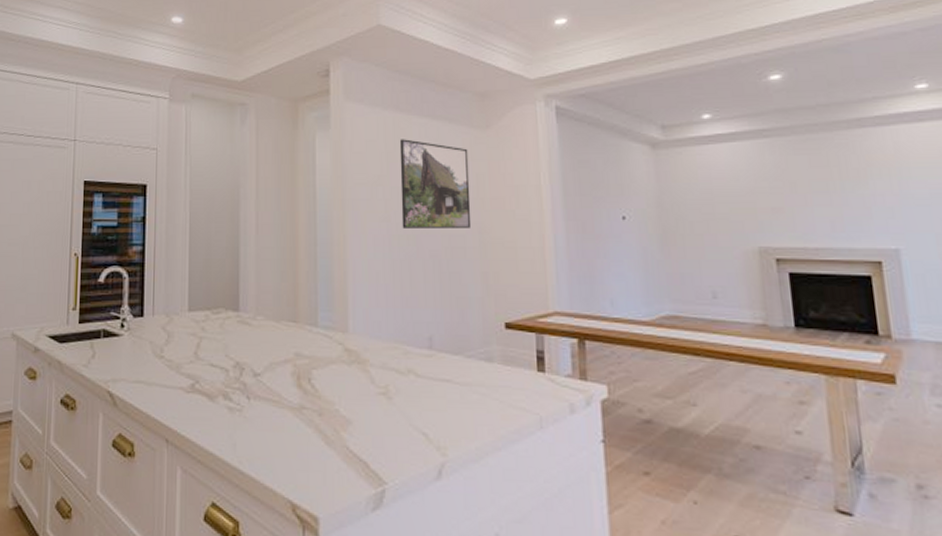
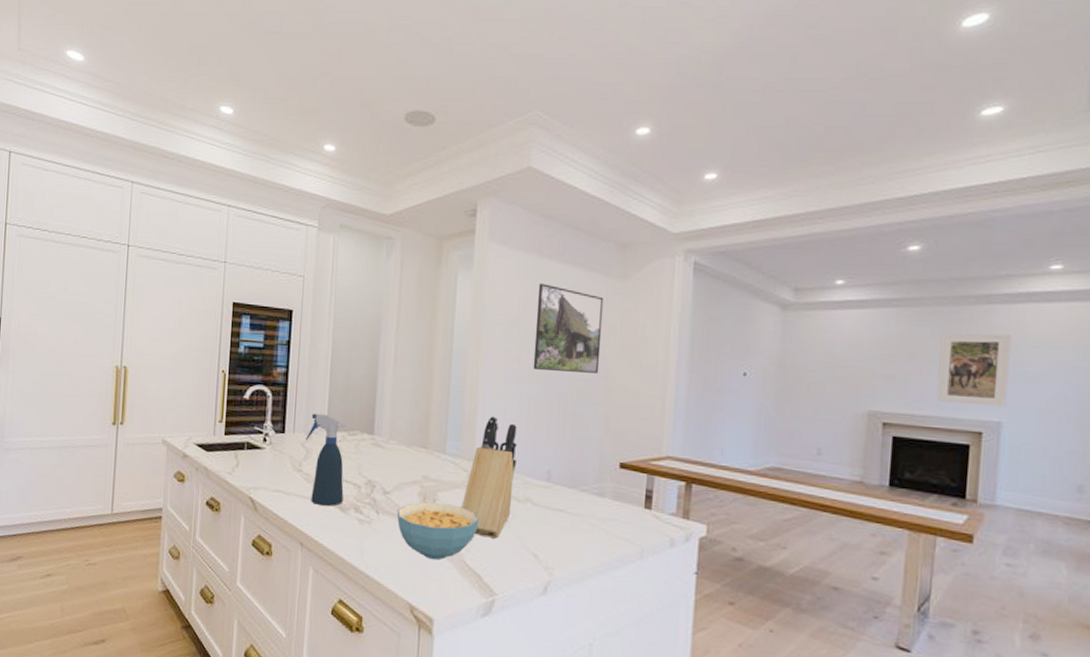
spray bottle: none [166,292,210,395] -> present [306,413,347,506]
cereal bowl: none [269,382,360,448] -> present [397,502,479,560]
knife block: none [339,282,394,418] -> present [461,416,517,539]
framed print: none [819,157,901,233] -> present [936,334,1012,407]

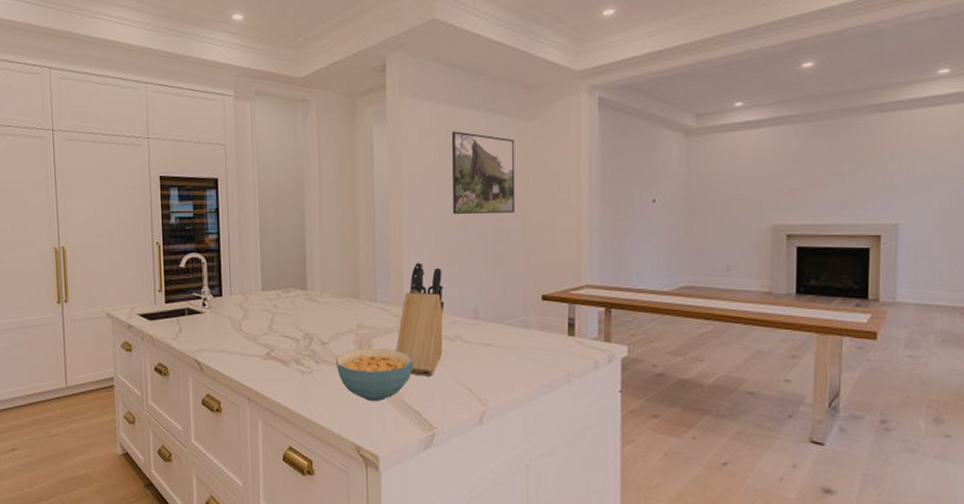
spray bottle: present [306,413,347,506] -> none [243,275,284,361]
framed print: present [936,334,1012,407] -> none [836,140,904,211]

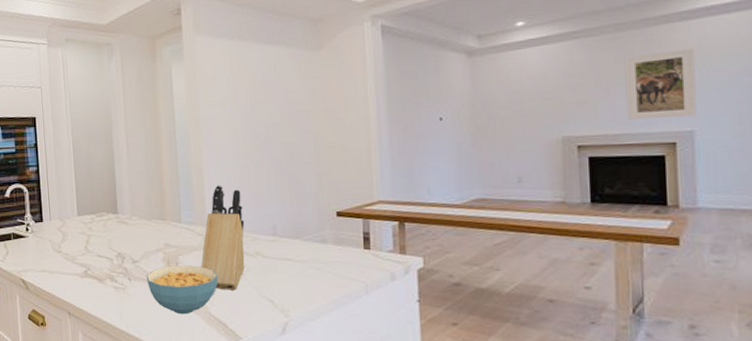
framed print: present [451,131,516,214] -> none [243,64,307,140]
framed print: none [836,140,904,211] -> present [624,48,697,120]

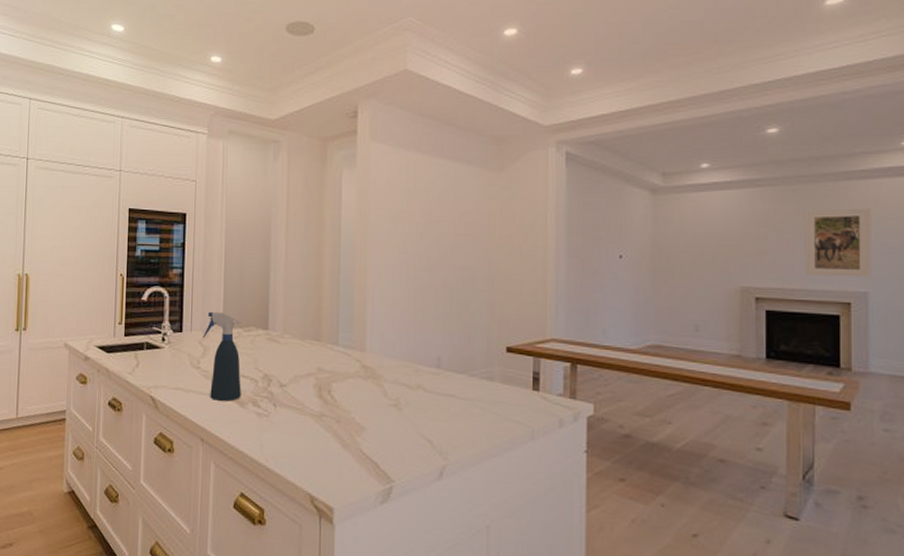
spray bottle: none [61,201,99,279] -> present [203,311,242,401]
cereal bowl: present [146,265,218,315] -> none [293,393,373,450]
knife block: present [201,185,245,290] -> none [356,307,407,426]

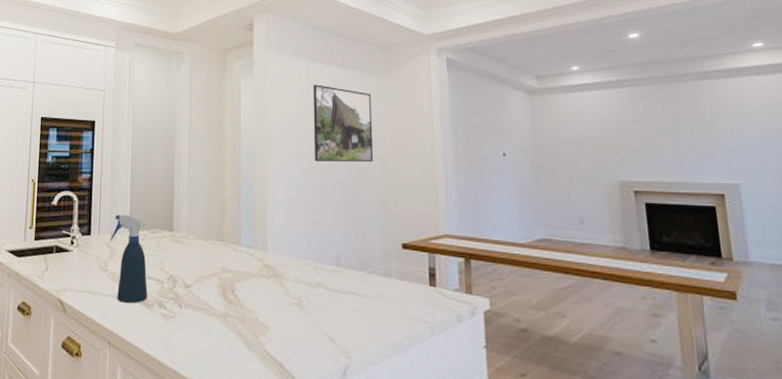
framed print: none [418,178,483,262] -> present [312,84,374,162]
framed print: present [804,208,872,278] -> none [671,105,741,170]

